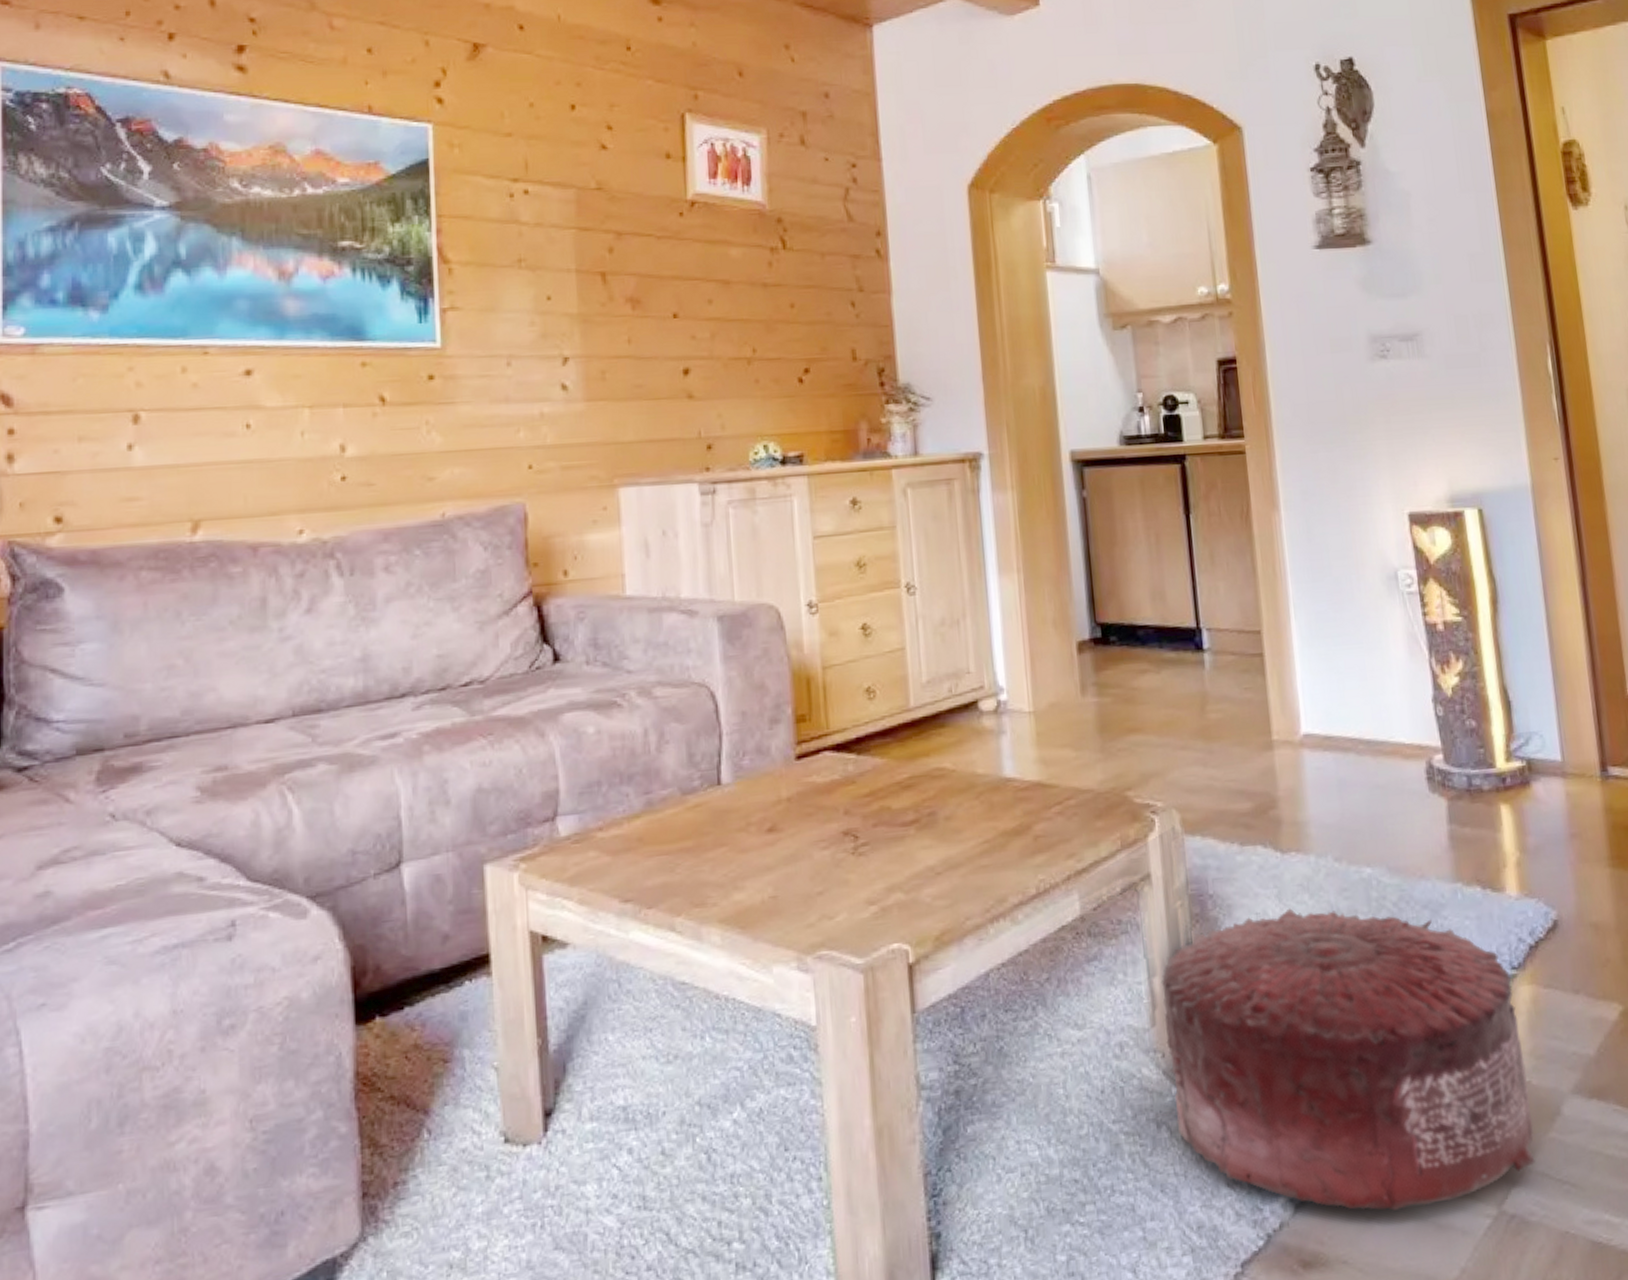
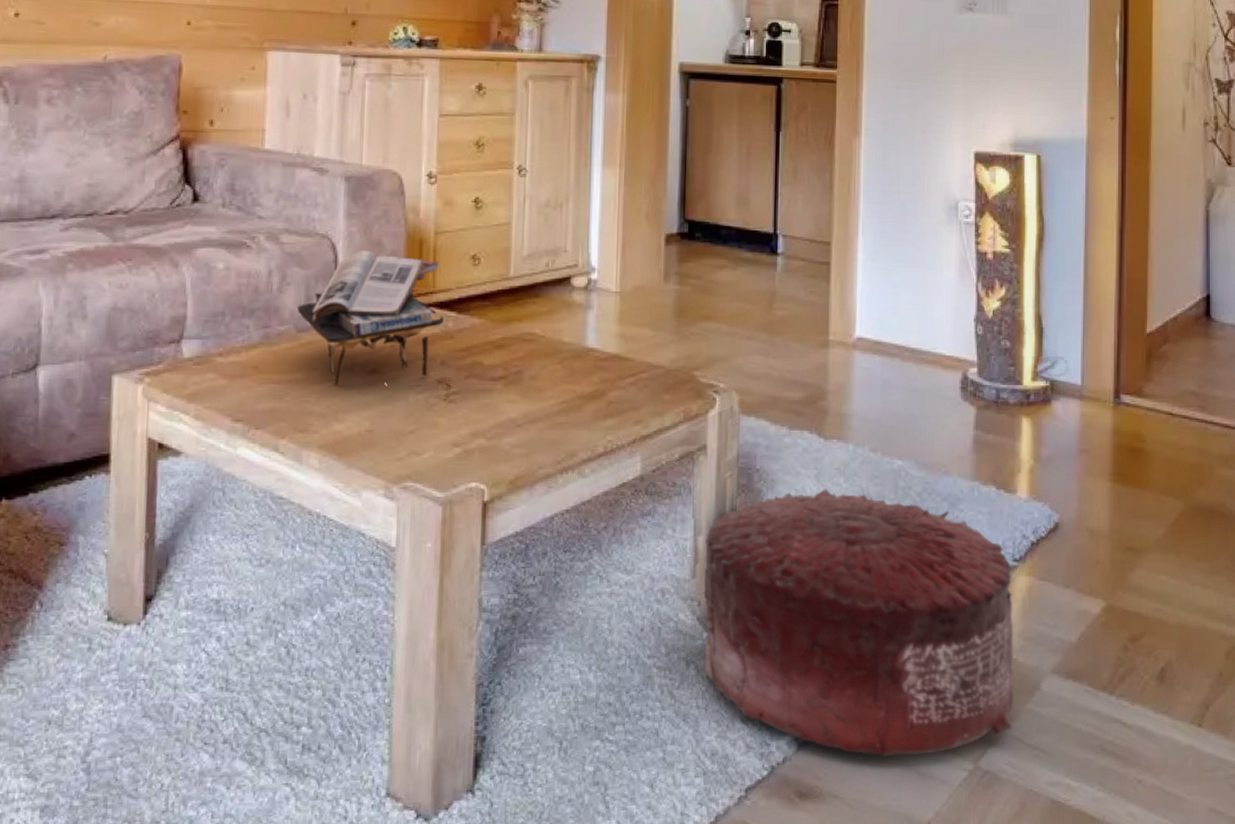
magazine: none [679,694,842,849] -> present [296,249,444,385]

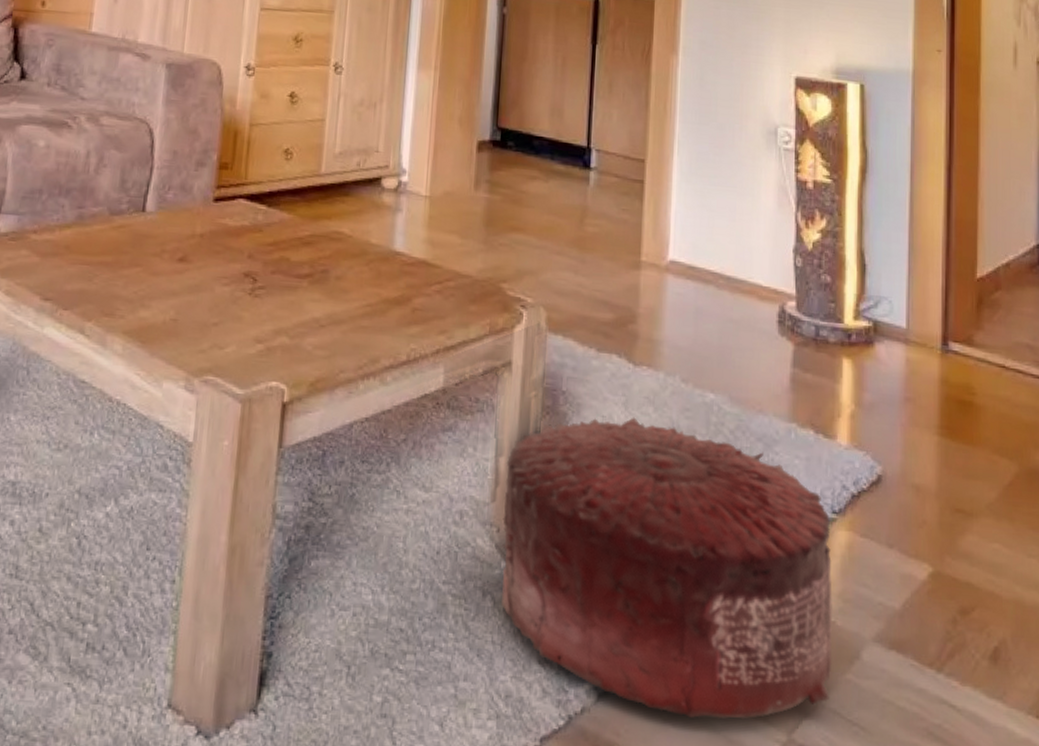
magazine: present [296,249,444,385] -> none [111,137,254,271]

